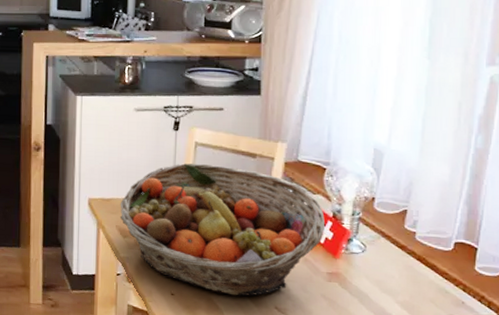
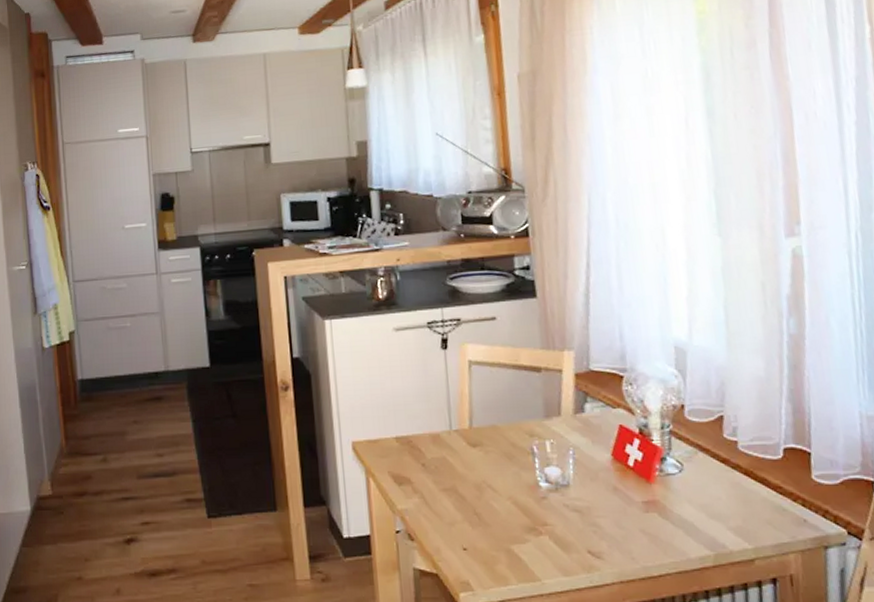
fruit basket: present [120,163,326,297] -> none [389,386,633,543]

